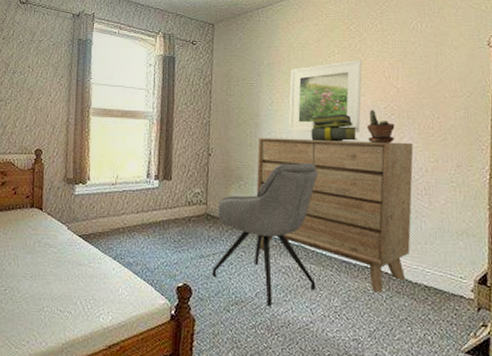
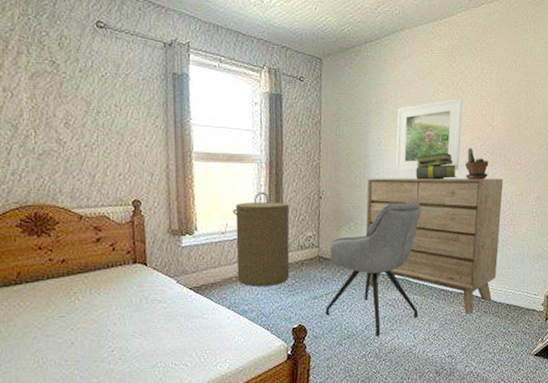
laundry hamper: none [124,146,178,240] -> present [233,191,290,287]

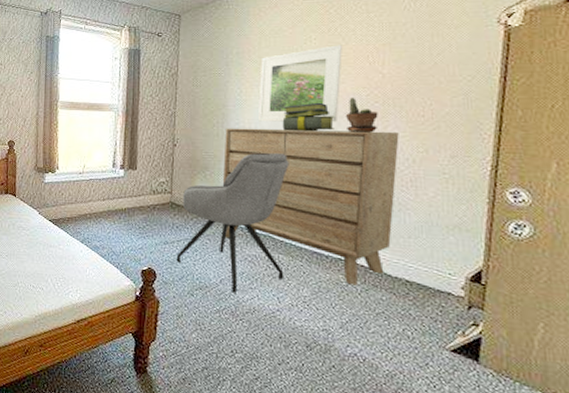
laundry hamper: present [233,191,290,287] -> none [90,137,143,226]

